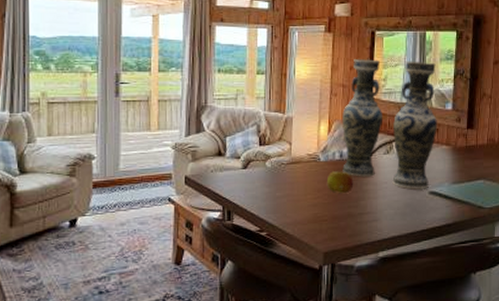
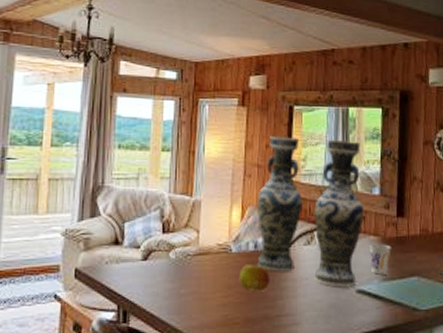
cup: none [441,152,461,179] -> present [368,244,391,275]

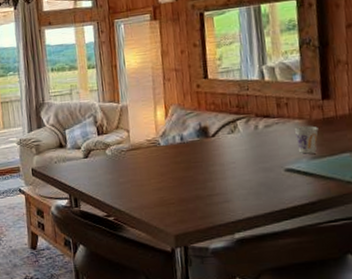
fruit: present [238,264,270,291] -> none [169,154,199,176]
vase: present [257,135,364,287] -> none [178,35,286,168]

